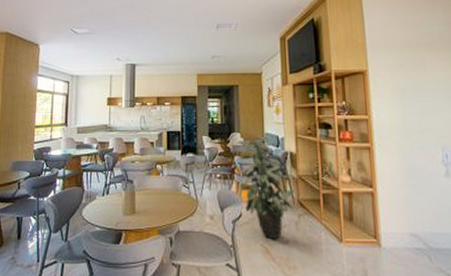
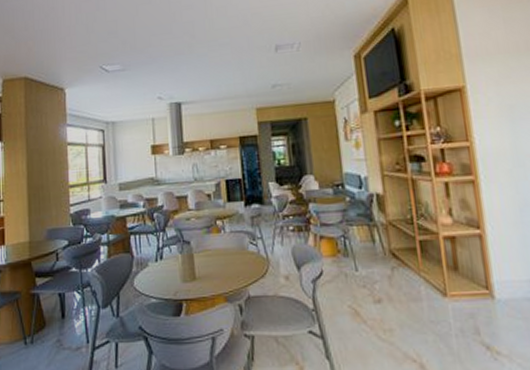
indoor plant: present [235,136,294,240] -> none [308,176,384,300]

